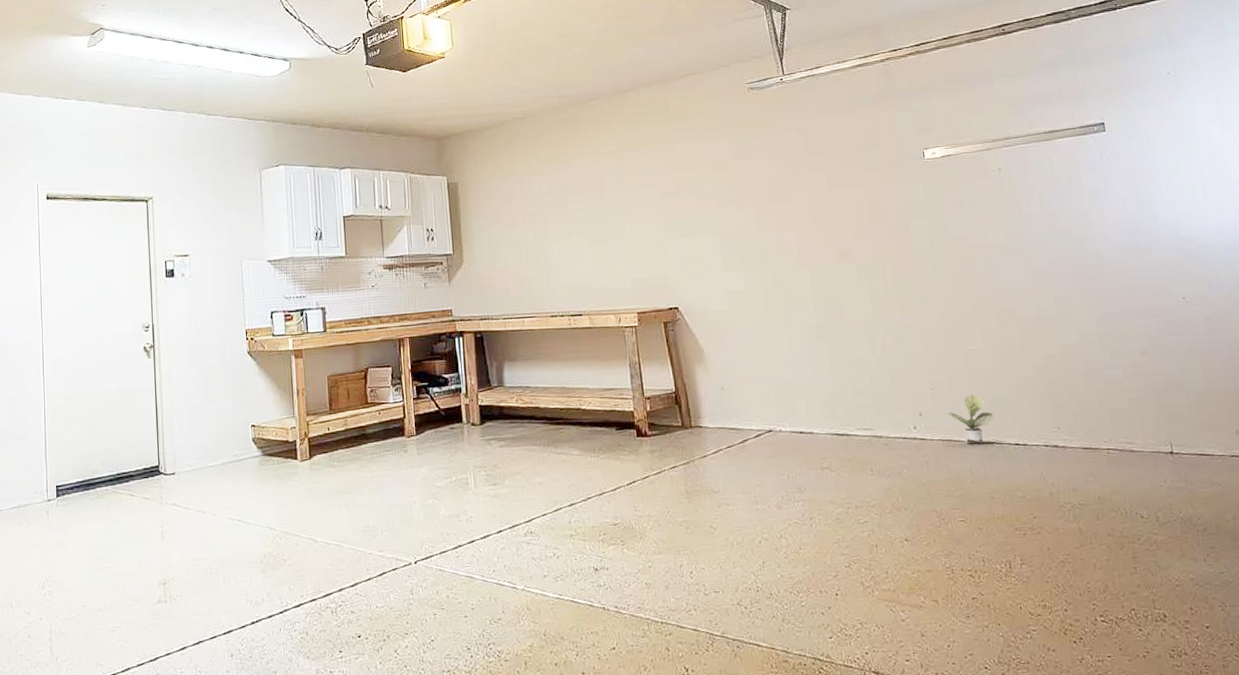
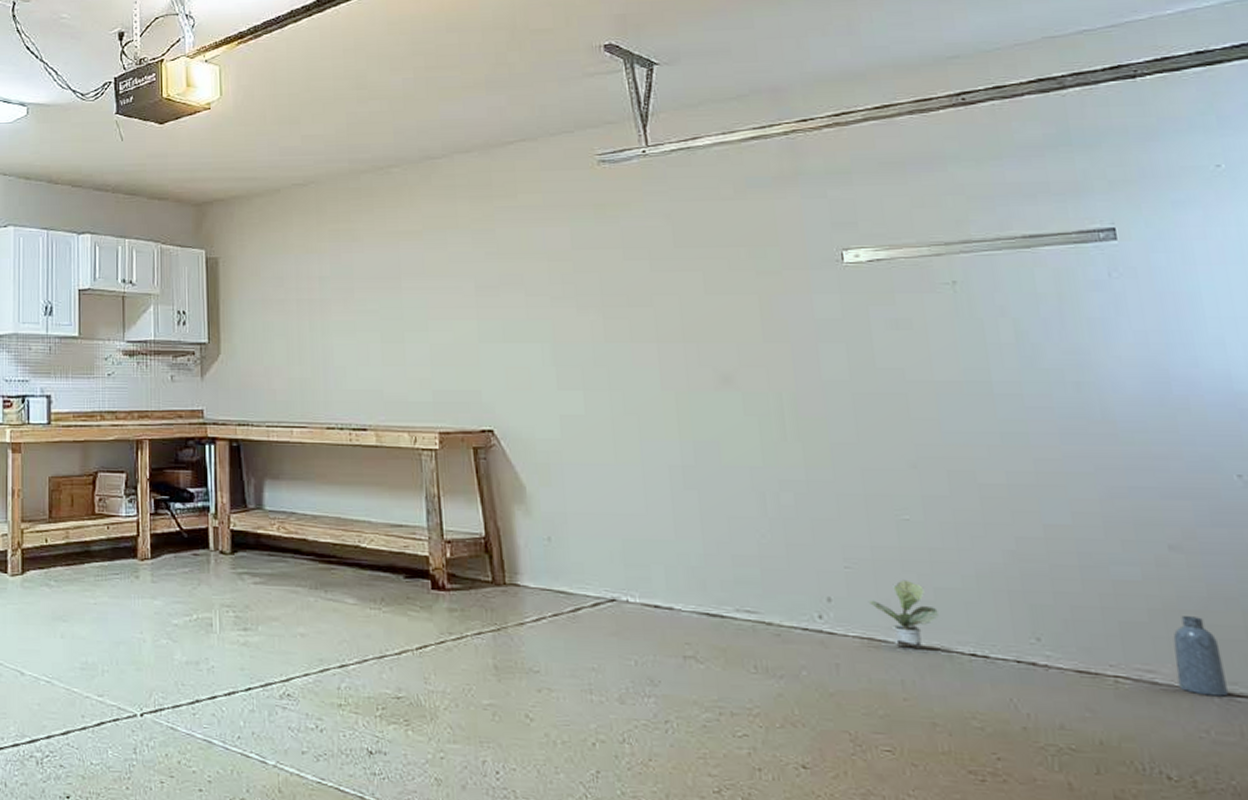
vase: none [1143,401,1177,456] -> present [1173,616,1228,697]

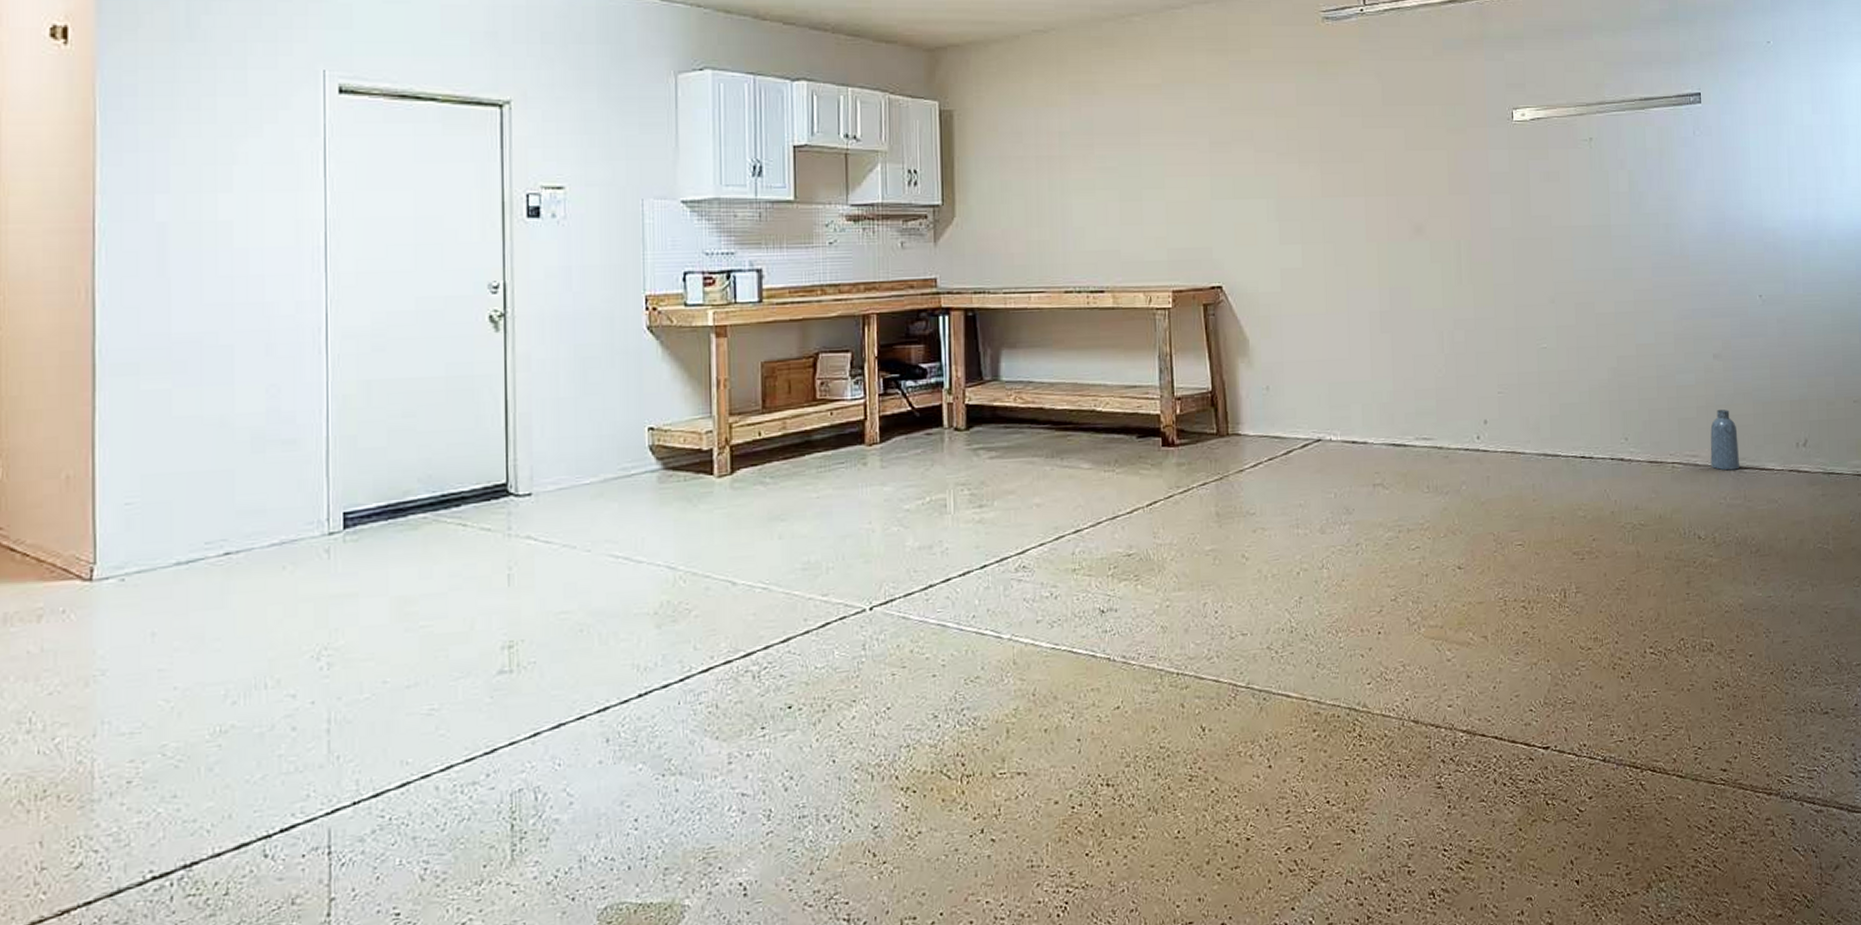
potted plant: present [868,579,938,648] -> none [1513,399,1561,456]

